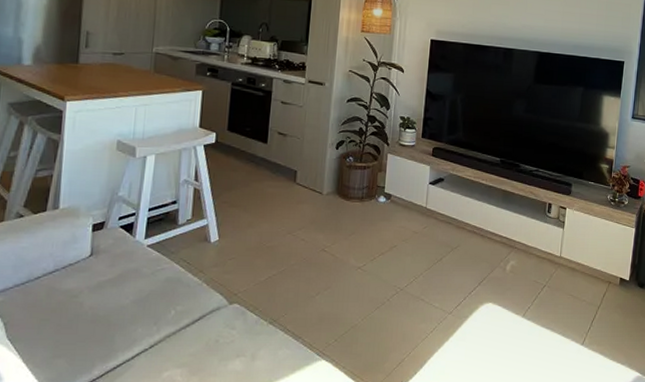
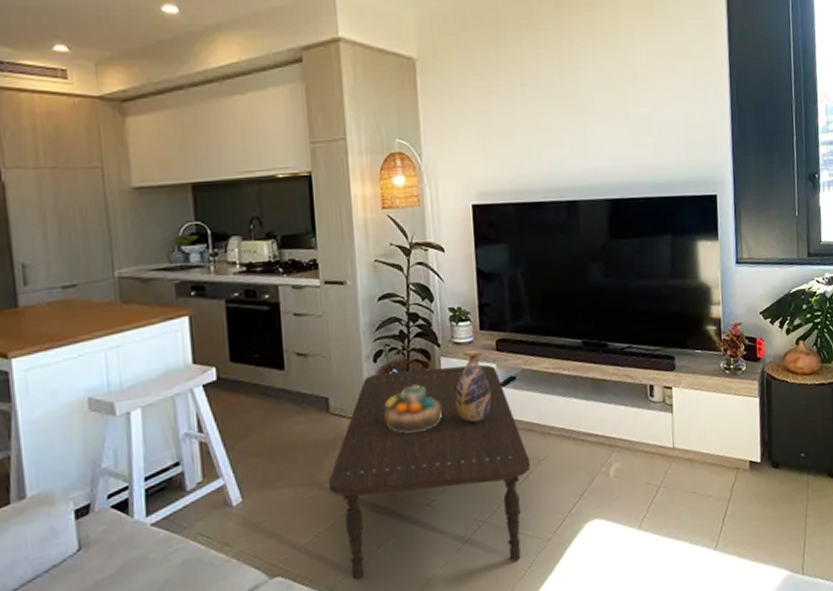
coffee table: none [285,158,445,326] -> present [328,364,531,581]
decorative bowl: none [337,172,383,210] -> present [385,385,443,434]
vase: none [393,152,423,209] -> present [454,349,491,423]

